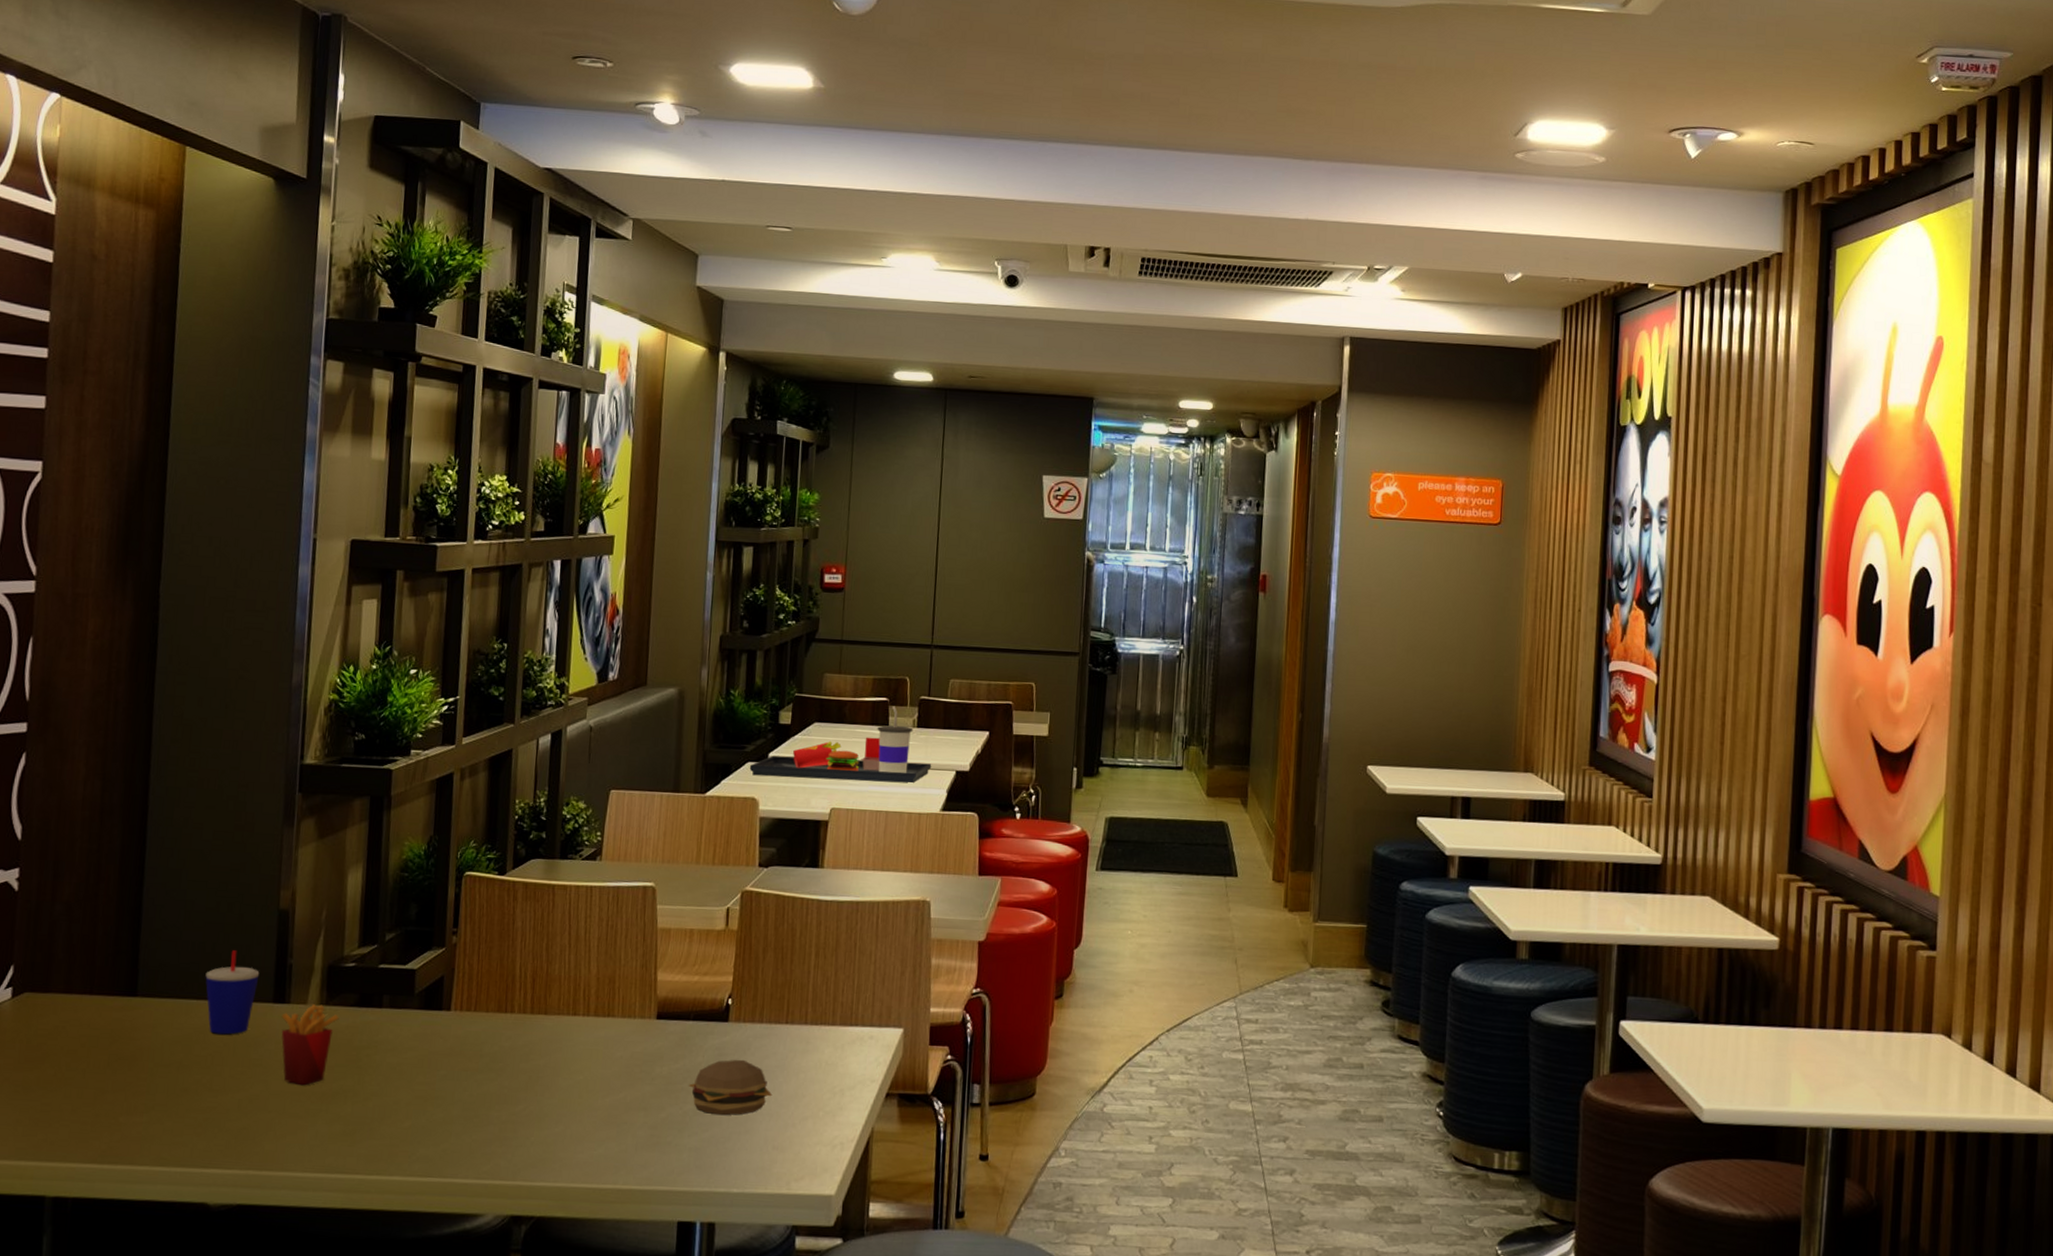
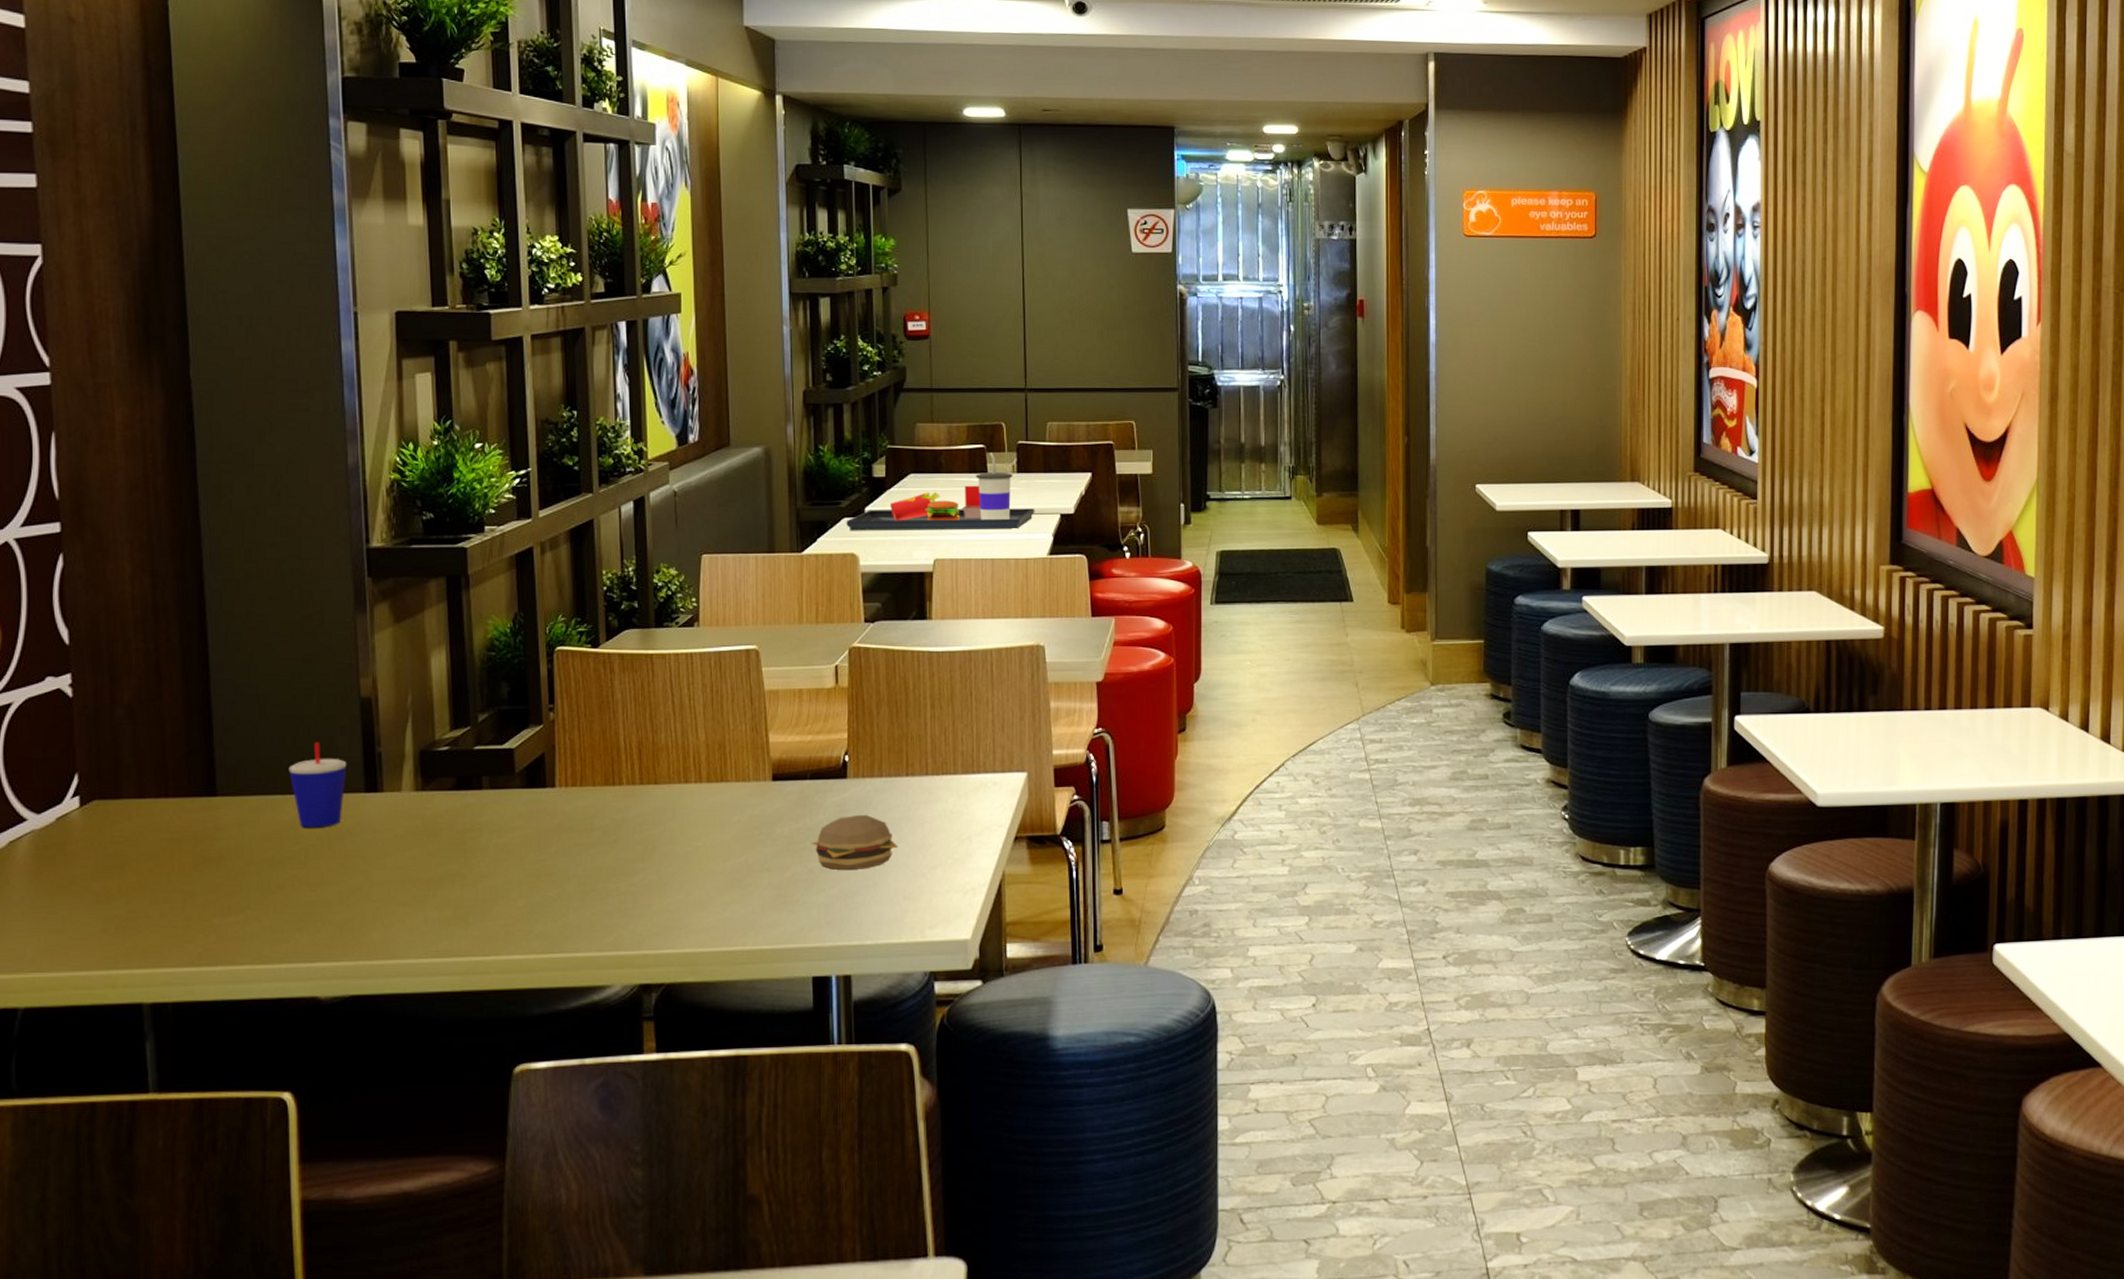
french fries: present [281,1004,339,1086] -> none [375,791,437,873]

